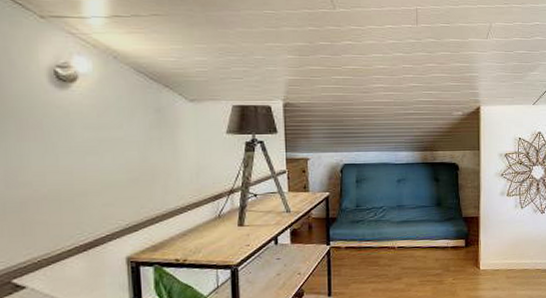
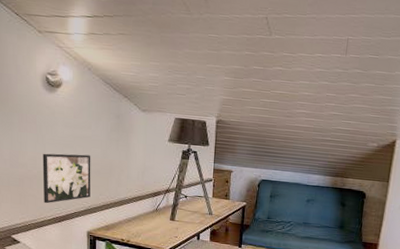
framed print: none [54,160,128,230] -> present [42,153,91,204]

